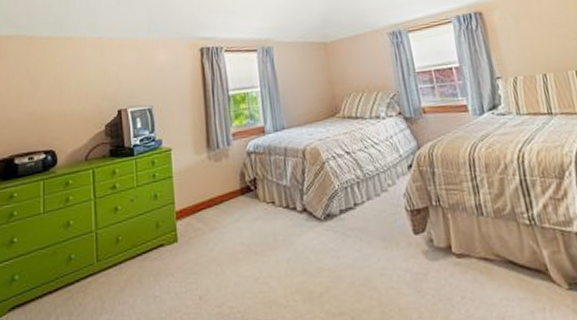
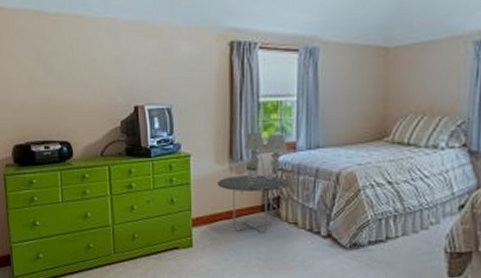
side table: none [198,159,263,219] -> present [218,174,289,233]
wall sconce: none [219,120,258,171] -> present [243,132,288,185]

